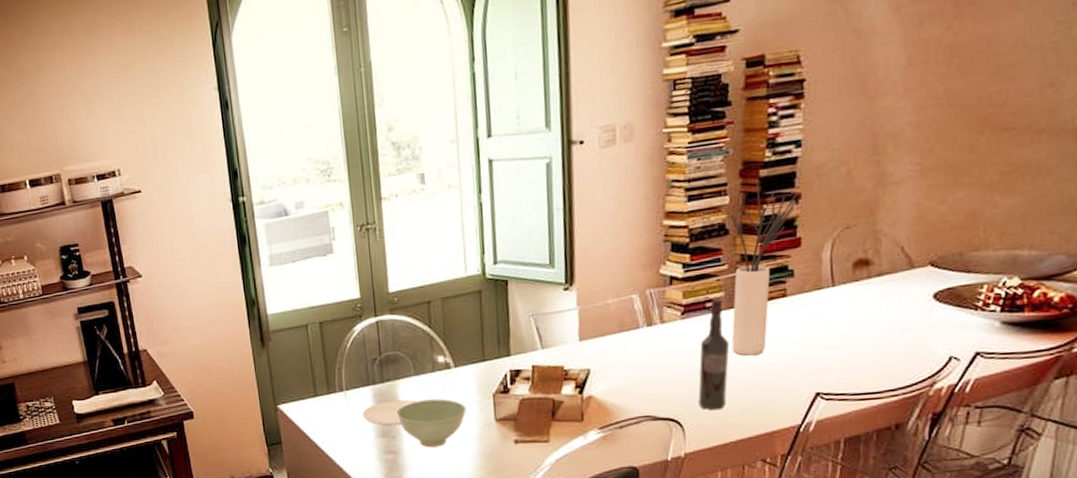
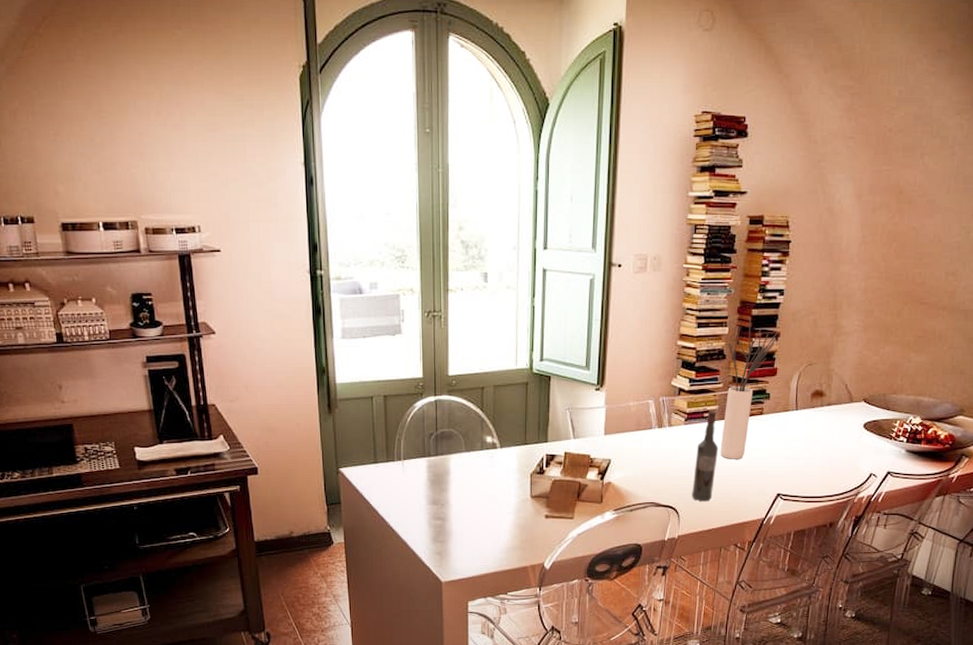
plate: present [362,399,416,426] -> none [416,472,465,495]
bowl: present [396,398,466,448] -> none [447,474,507,517]

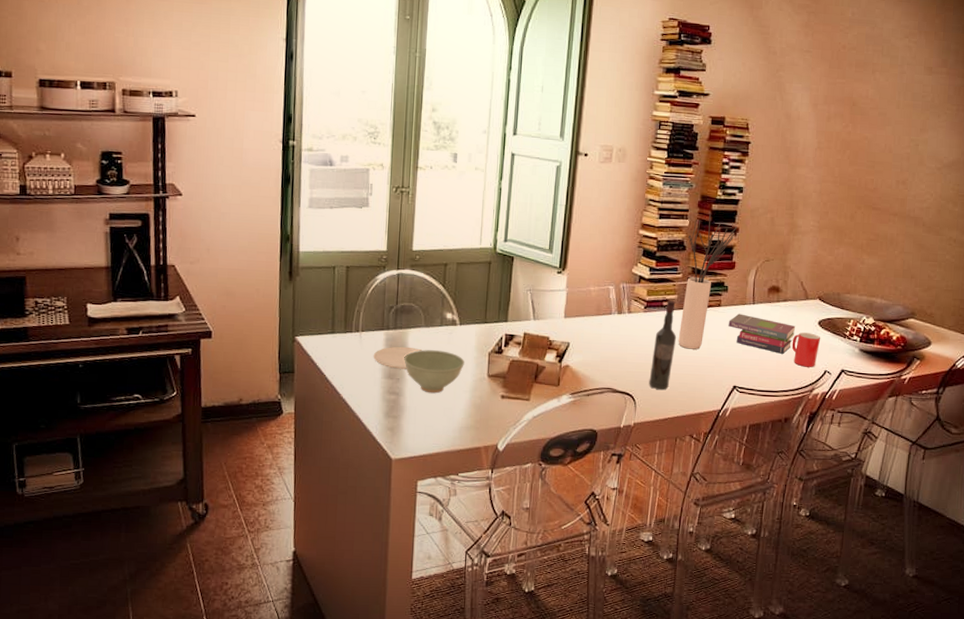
plate: none [416,472,465,495] -> present [373,346,423,369]
bowl: none [447,474,507,517] -> present [404,350,465,394]
books: none [771,421,840,459] -> present [728,314,796,354]
cup: none [836,436,866,471] -> present [791,332,821,367]

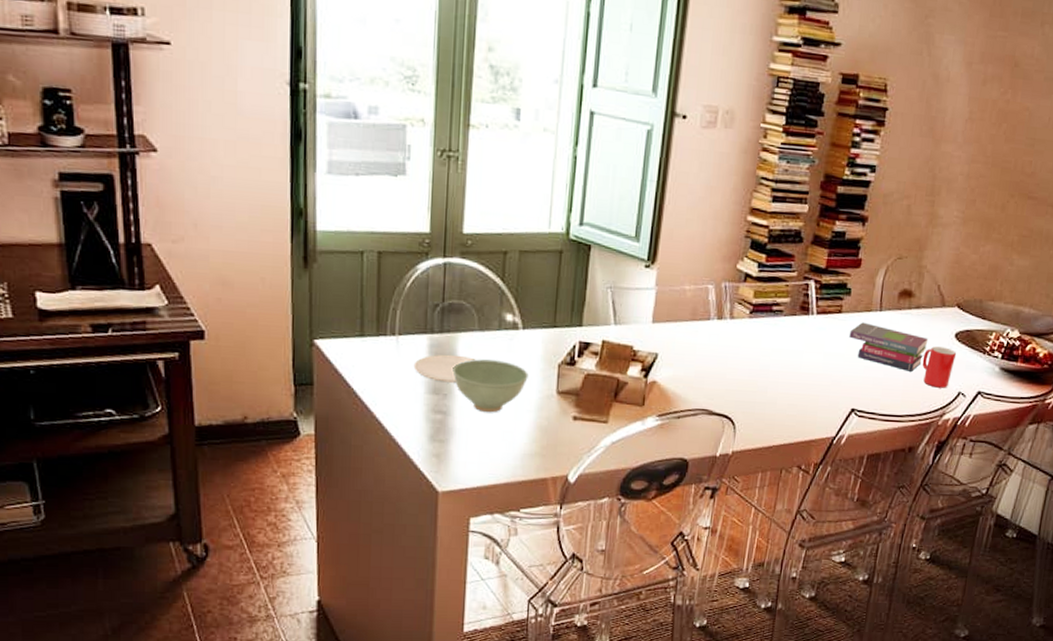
wine bottle: present [649,300,677,390] -> none [752,303,788,413]
vase: present [678,214,737,350] -> none [788,199,867,365]

